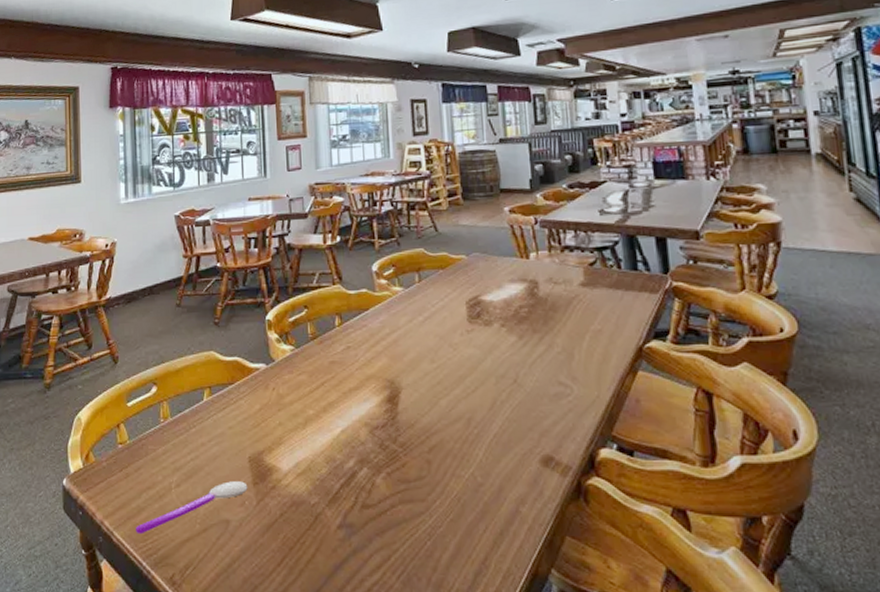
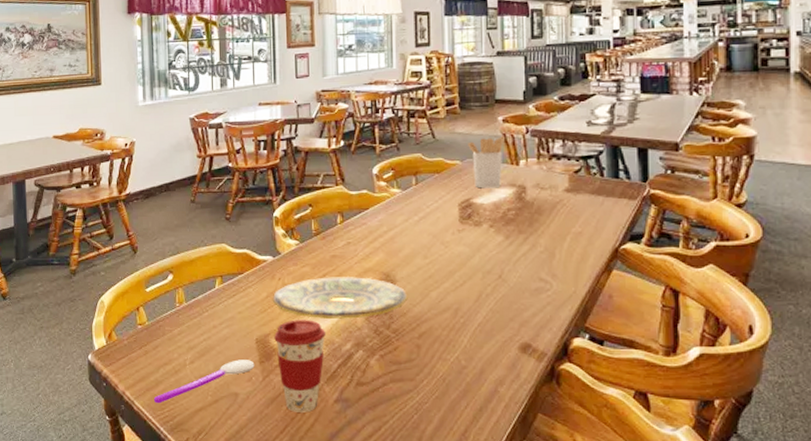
plate: none [266,385,415,432] -> present [272,277,408,319]
coffee cup: none [269,434,326,541] -> present [274,319,325,413]
utensil holder: none [473,226,512,285] -> present [468,135,505,189]

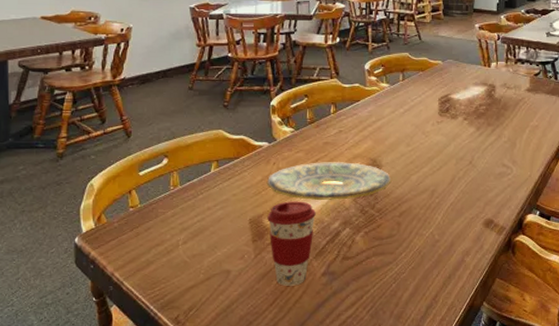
spoon: present [153,360,255,404] -> none [144,239,247,284]
utensil holder: present [468,135,505,189] -> none [449,40,480,86]

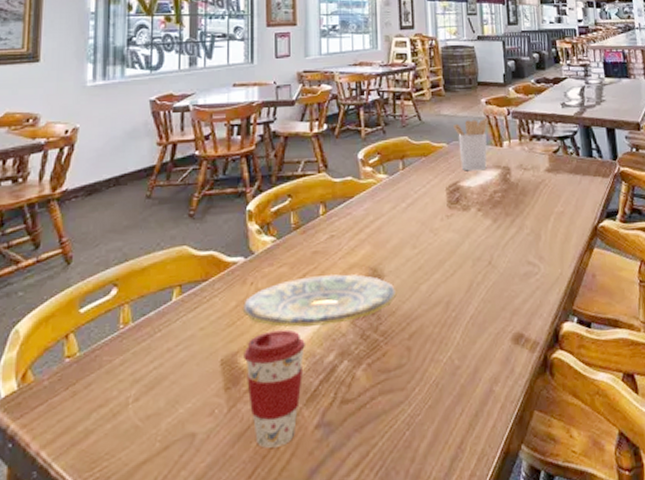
utensil holder: none [449,40,480,86] -> present [453,116,488,171]

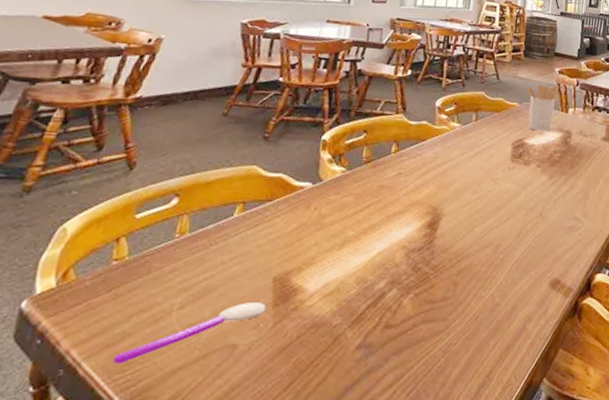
spoon: none [80,387,218,463] -> present [112,303,266,365]
plate: present [242,274,397,327] -> none [302,208,453,254]
coffee cup: present [244,329,305,448] -> none [295,255,359,364]

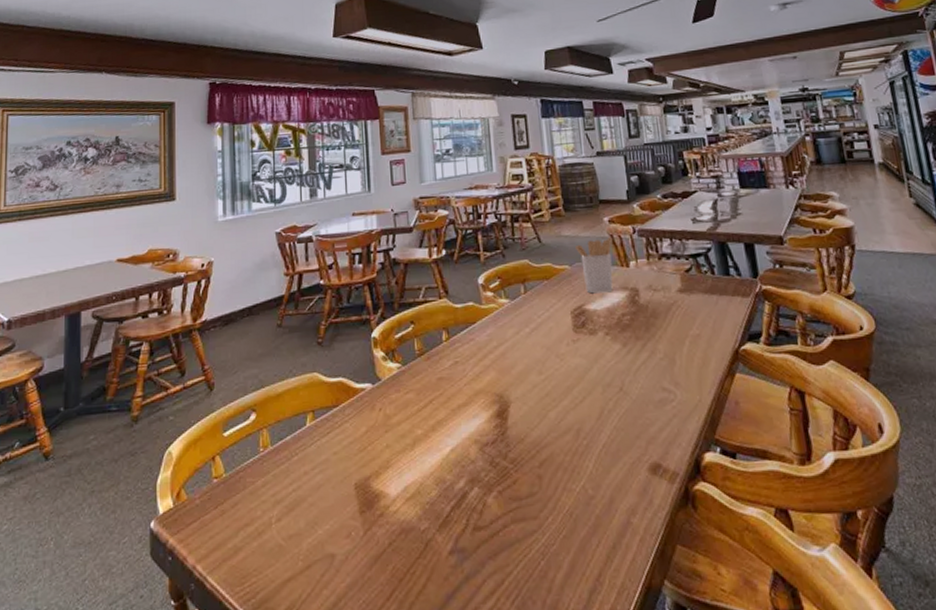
spoon: present [112,303,266,365] -> none [231,510,354,578]

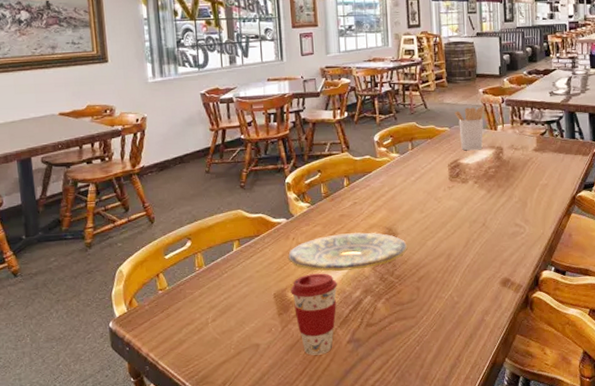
plate: none [372,400,525,453] -> present [287,232,408,271]
coffee cup: none [376,455,435,572] -> present [291,273,337,355]

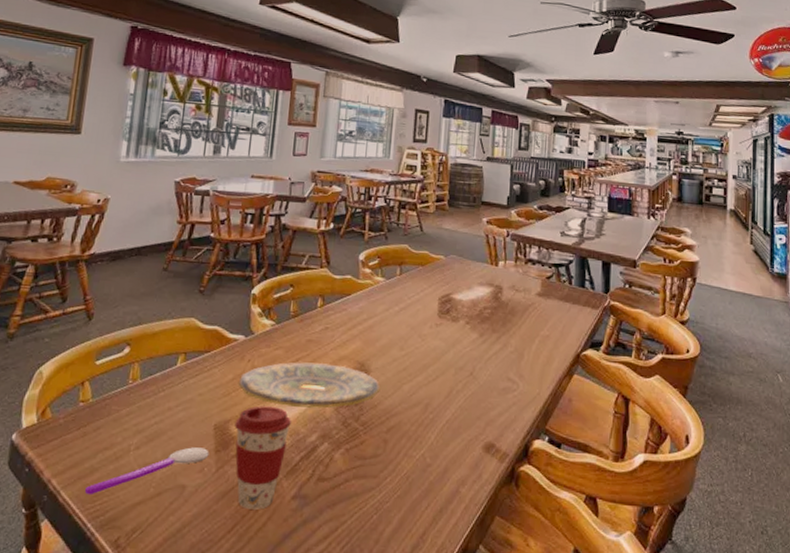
spoon: none [177,313,274,362] -> present [84,447,209,495]
utensil holder: present [455,104,485,151] -> none [453,235,487,286]

